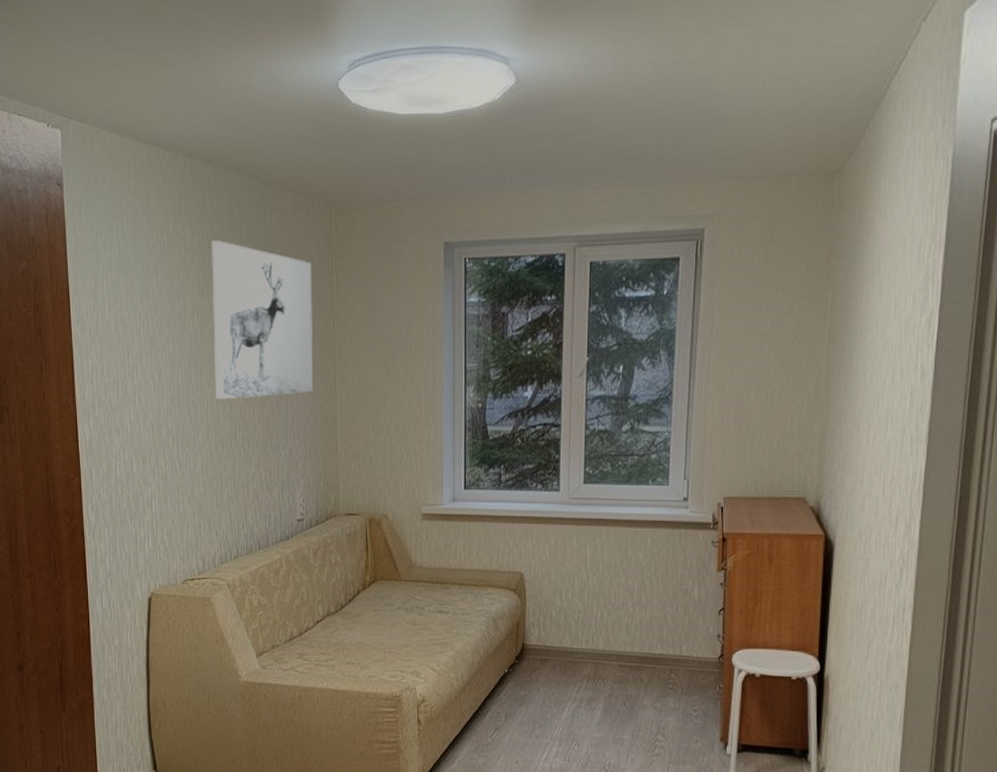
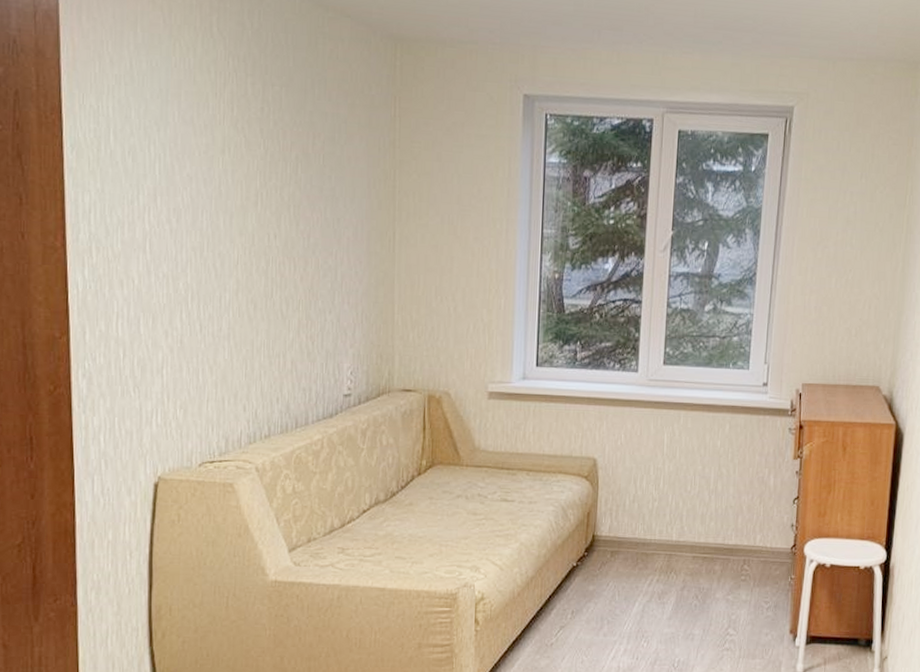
wall art: present [212,241,313,400] -> none [248,66,371,253]

